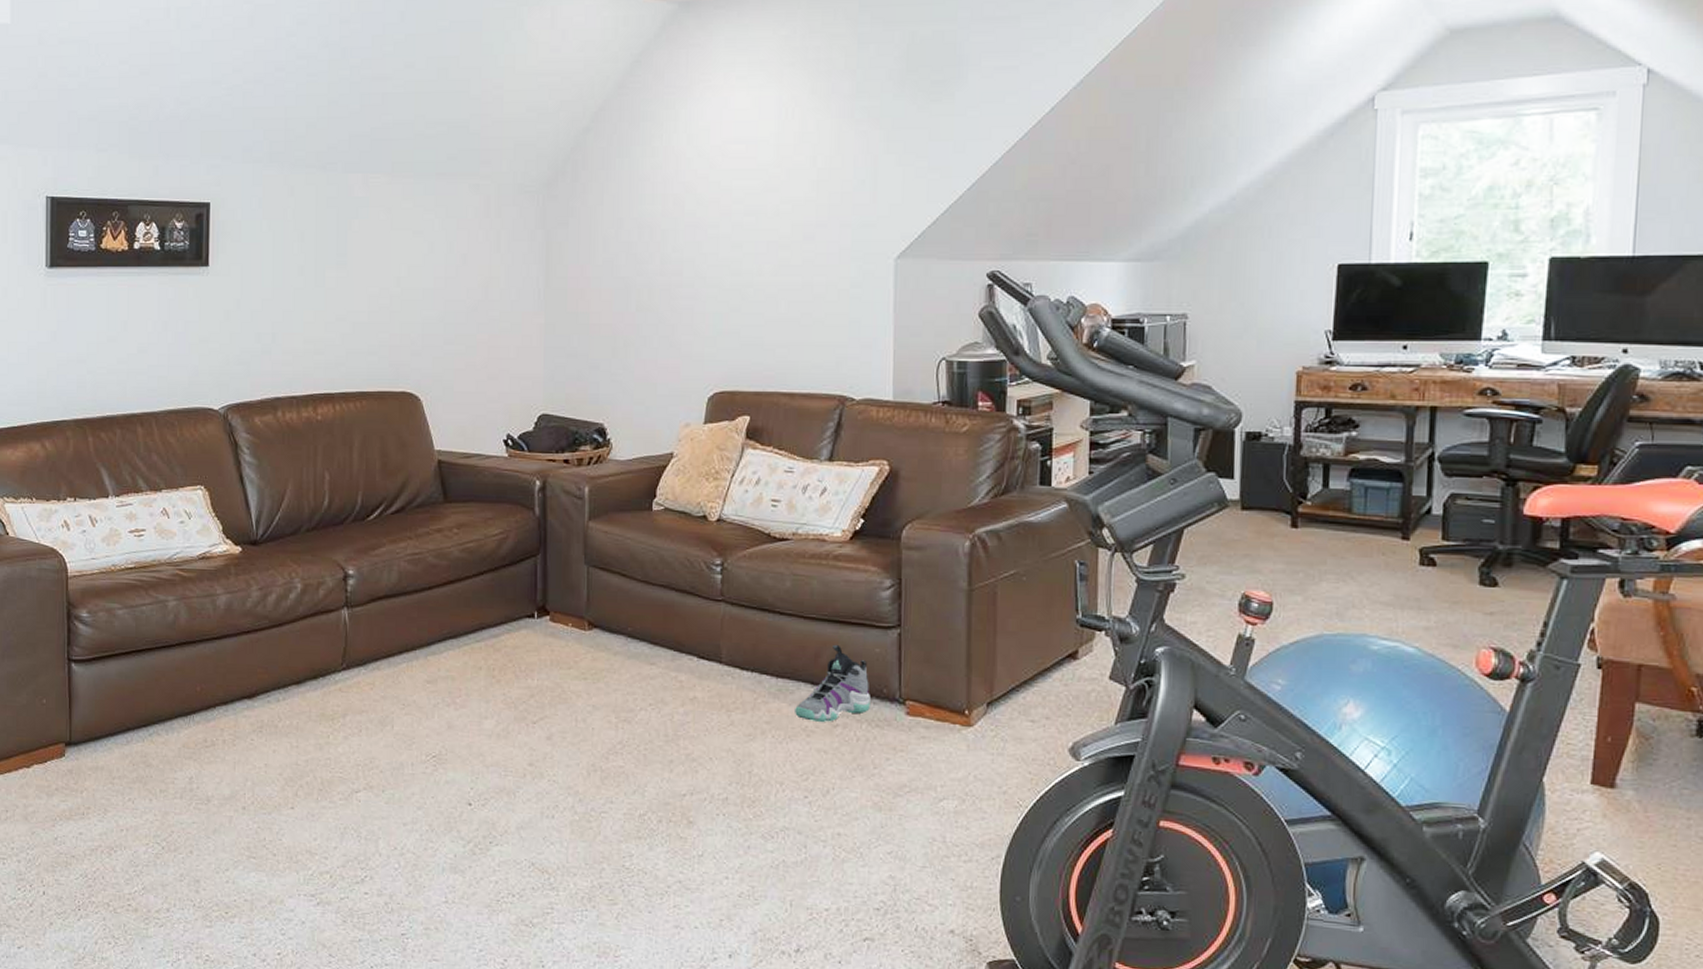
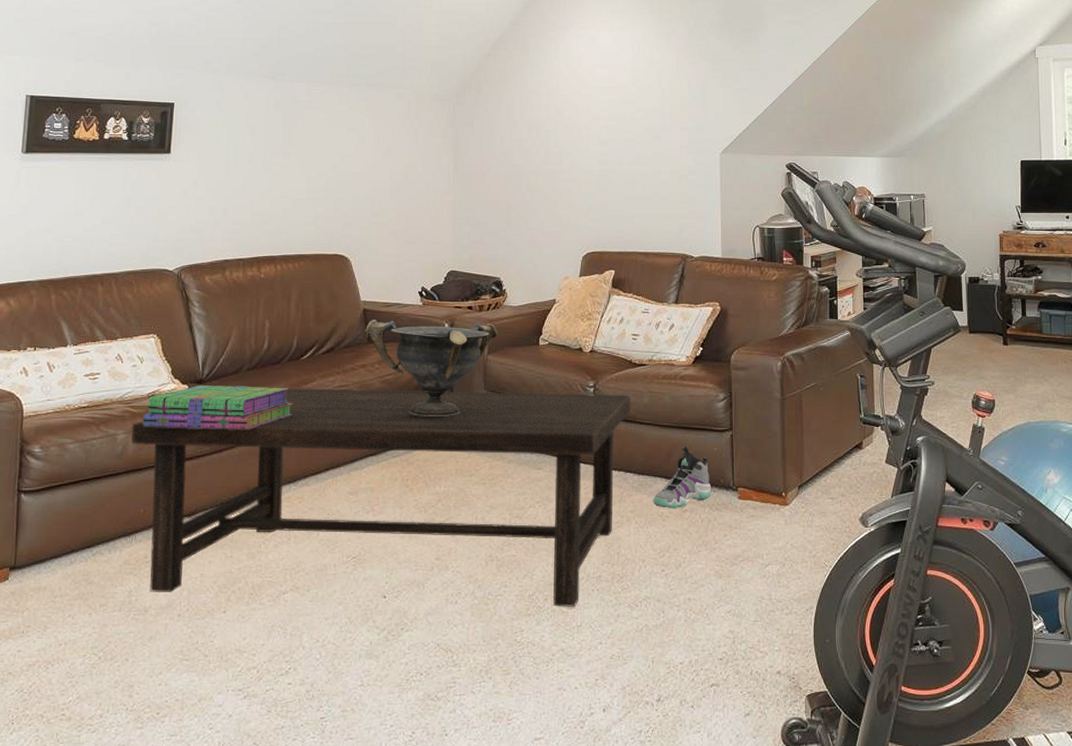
coffee table: none [182,554,769,834] -> present [131,388,631,608]
stack of books: none [194,548,359,601] -> present [142,386,292,429]
decorative bowl: none [441,474,601,596] -> present [365,320,498,418]

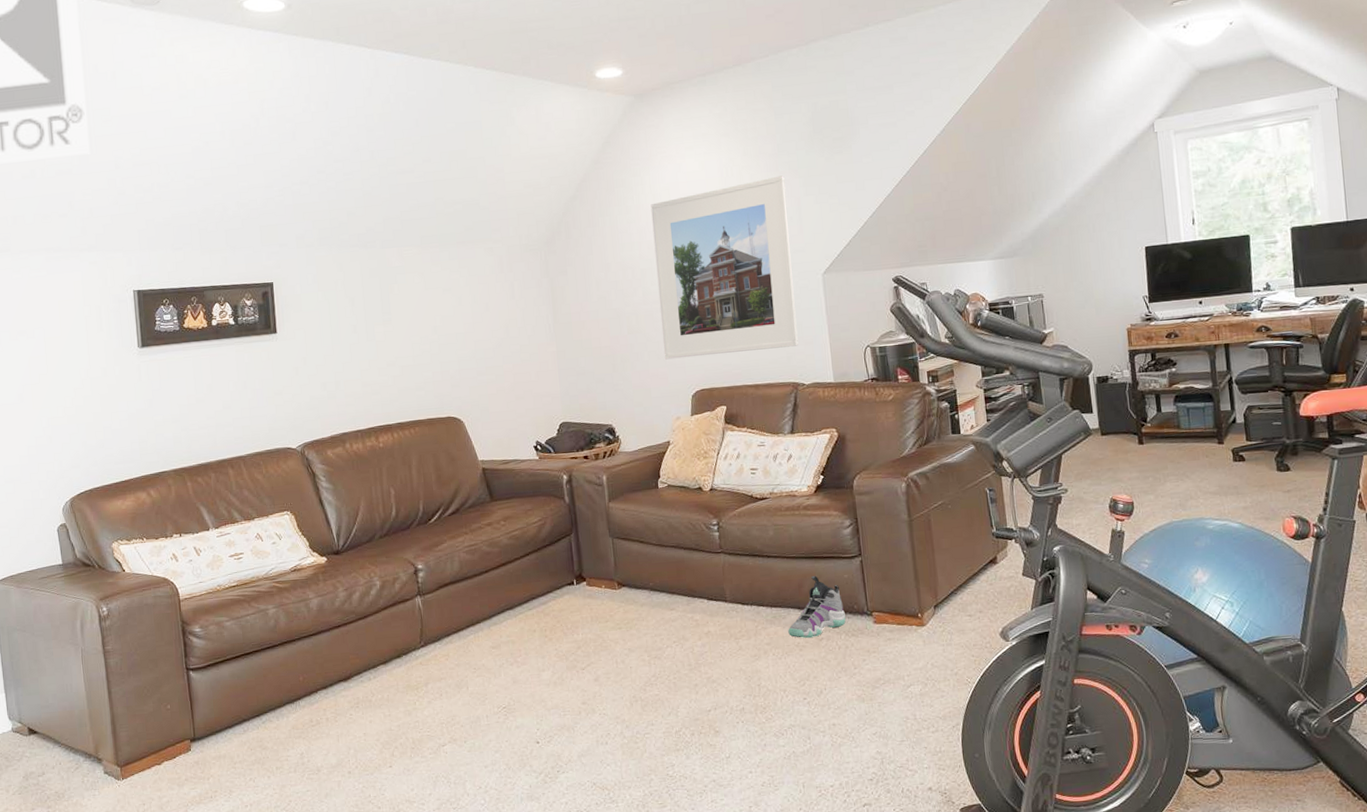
coffee table: present [131,388,631,608] -> none [280,530,757,753]
stack of books: present [142,386,292,429] -> none [289,551,427,600]
decorative bowl: present [365,320,498,418] -> none [487,471,617,569]
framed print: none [559,57,693,220] -> present [650,175,799,360]

